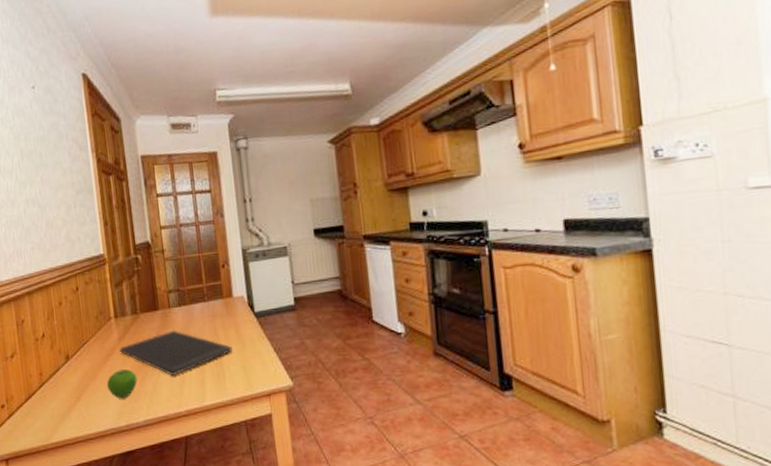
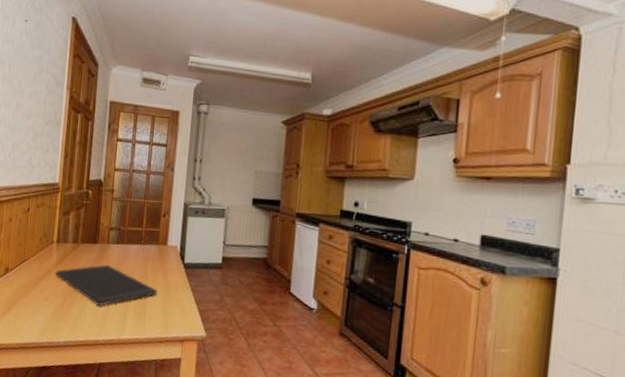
apple: present [106,369,138,399] -> none [37,290,66,318]

